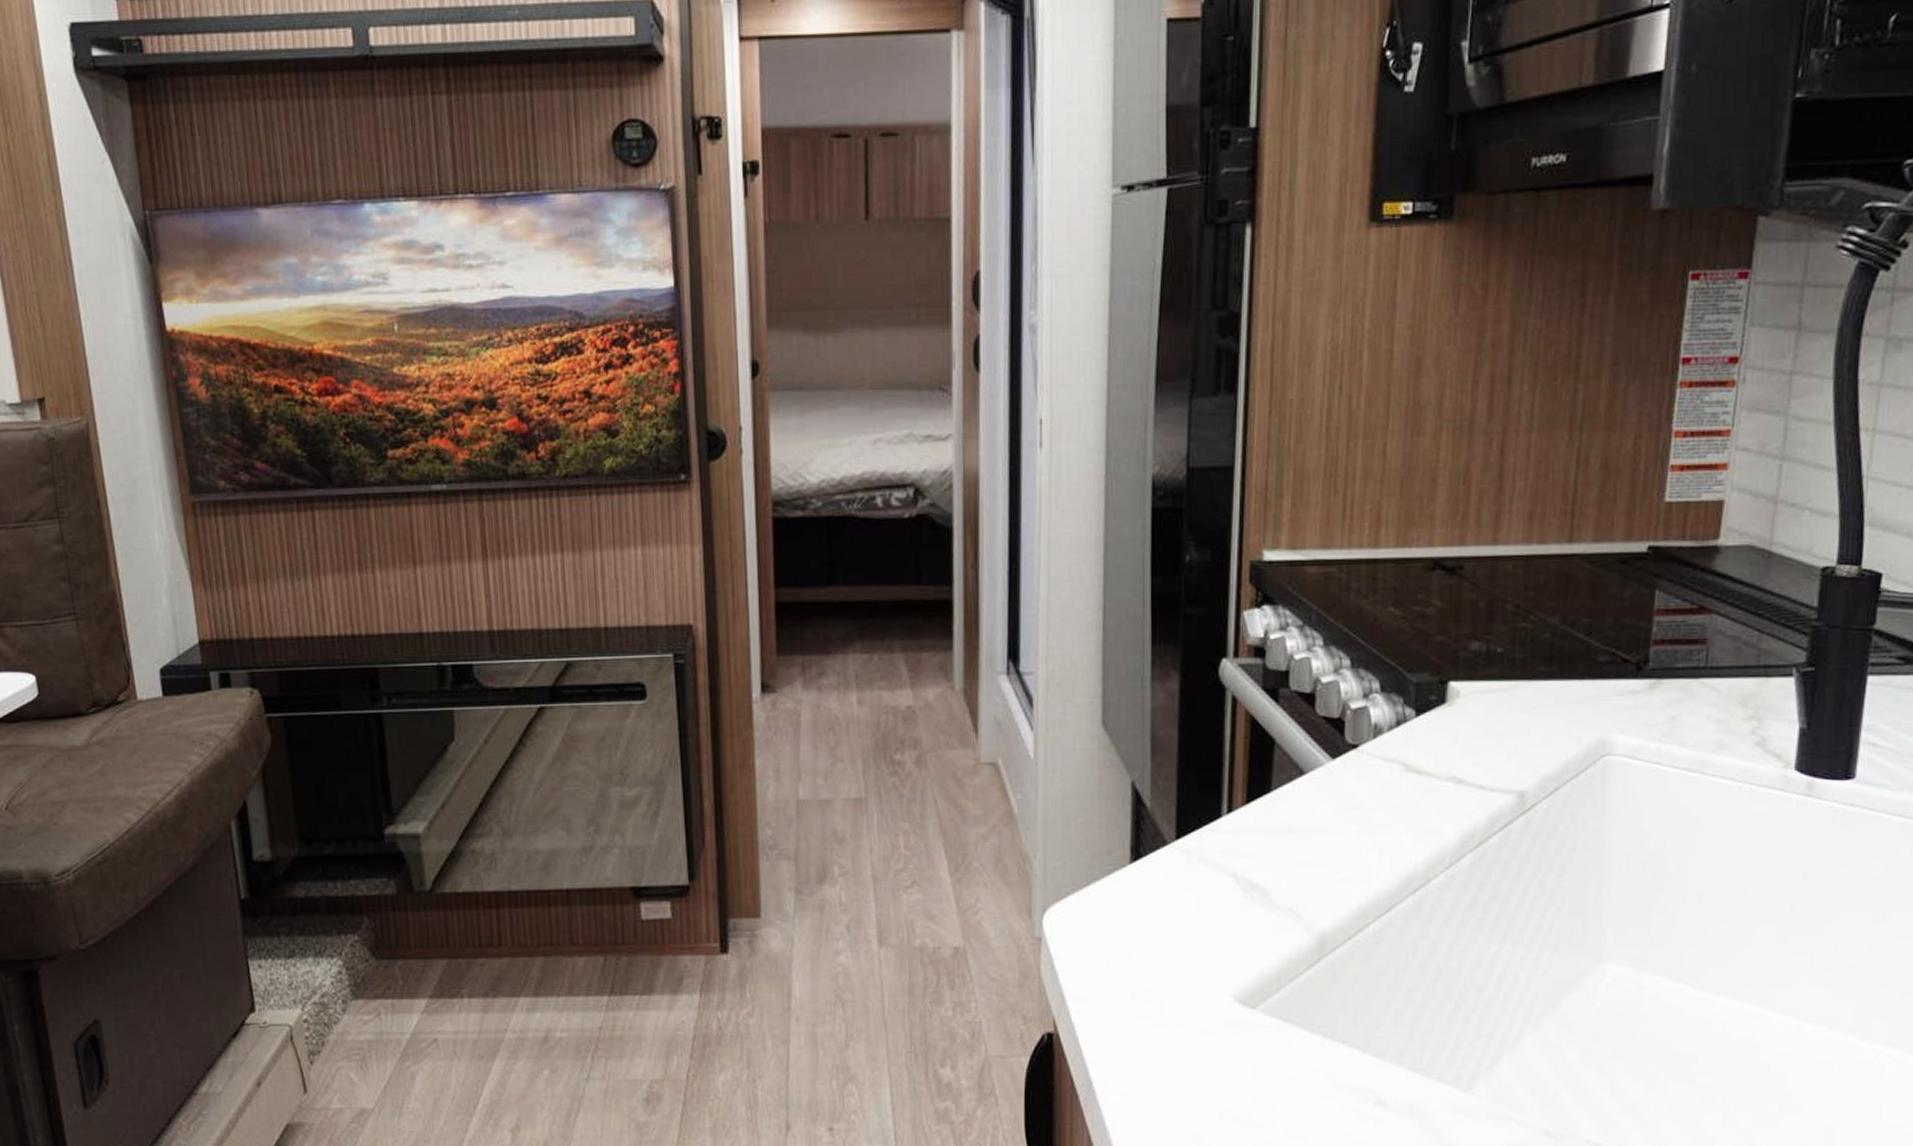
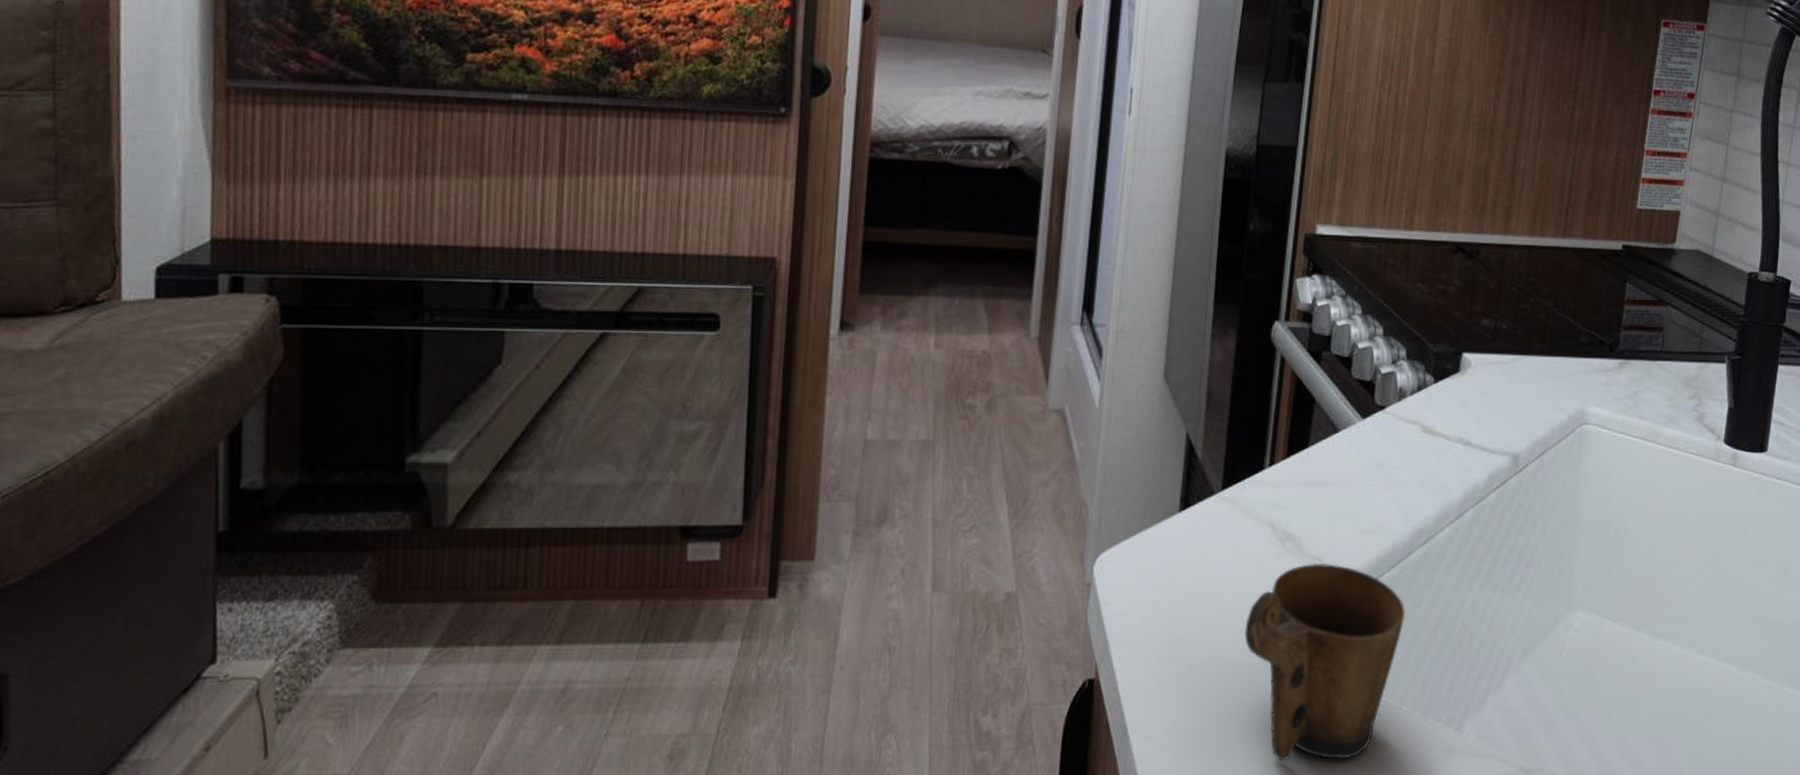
mug: none [1212,914,1398,1119] -> present [1244,563,1406,761]

